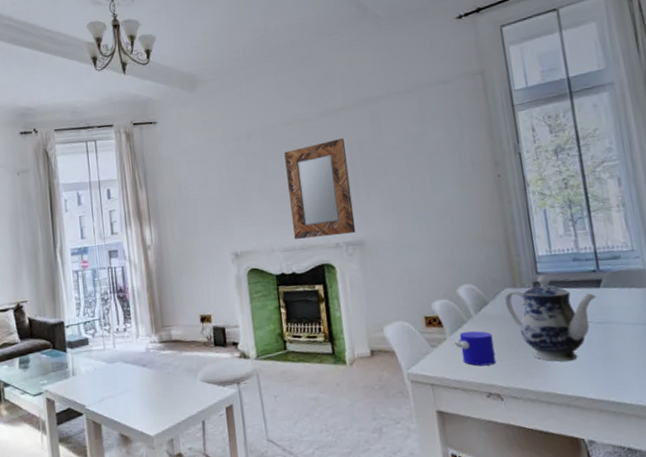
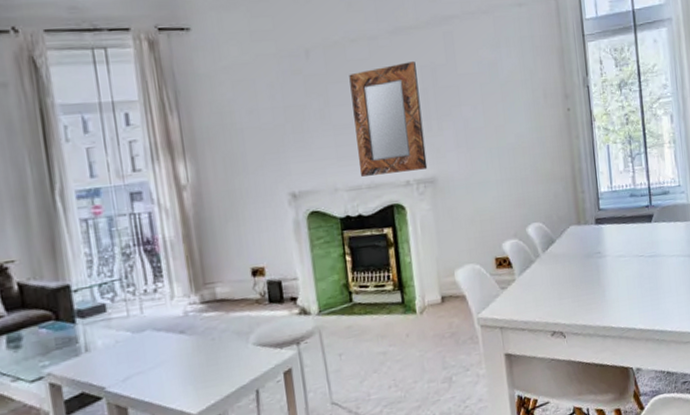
cup: present [455,331,496,366] -> none [523,270,561,306]
teapot: present [504,275,596,362] -> none [569,211,648,296]

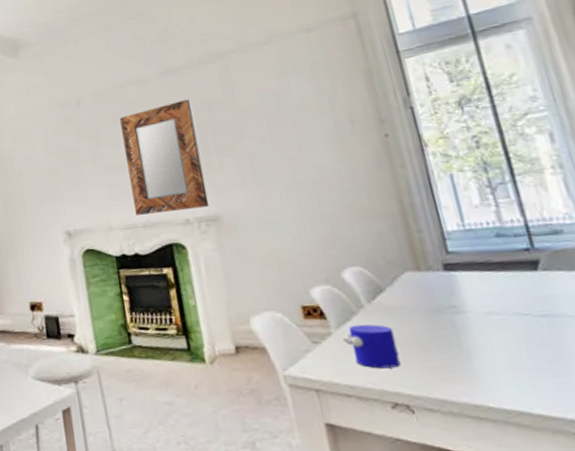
cup: none [523,270,561,306] -> present [343,324,401,369]

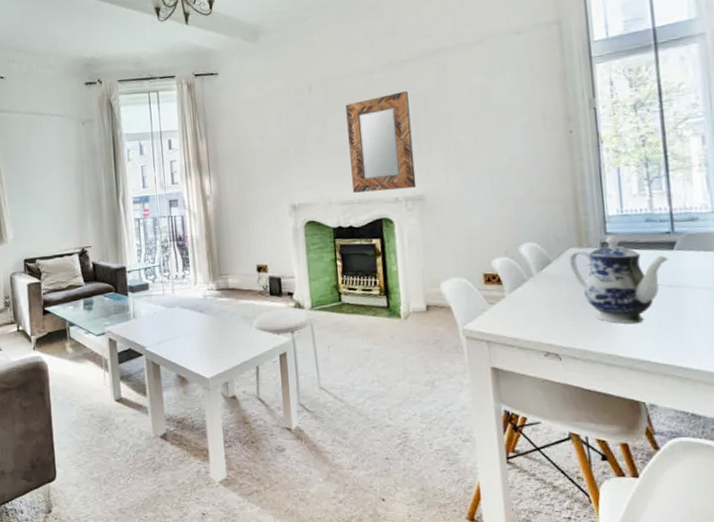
cup: present [343,324,401,369] -> none [514,289,556,325]
teapot: none [405,254,534,365] -> present [568,235,669,324]

